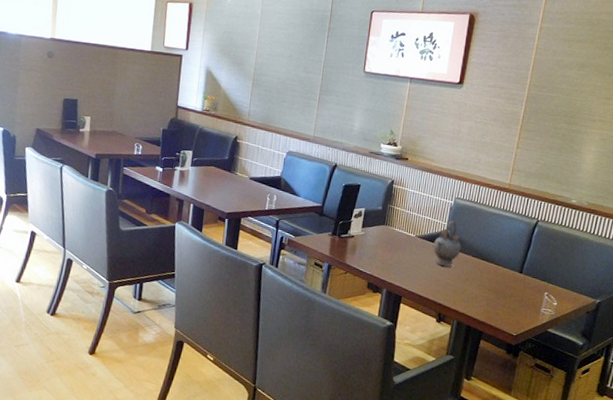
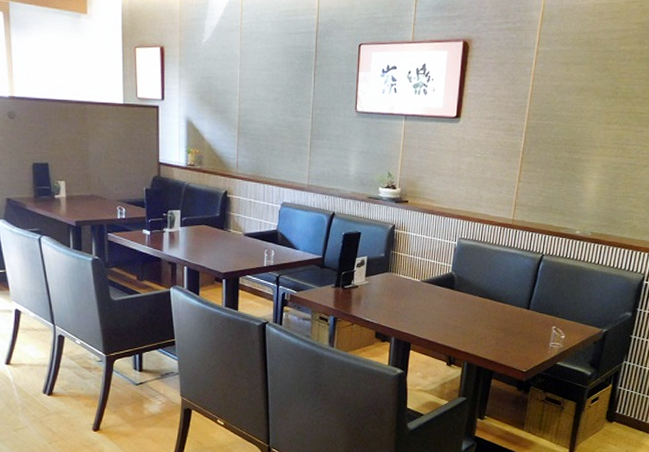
teapot: present [432,220,461,266] -> none [438,261,468,308]

